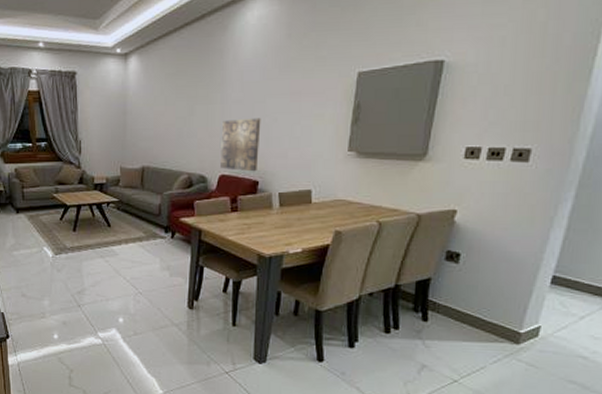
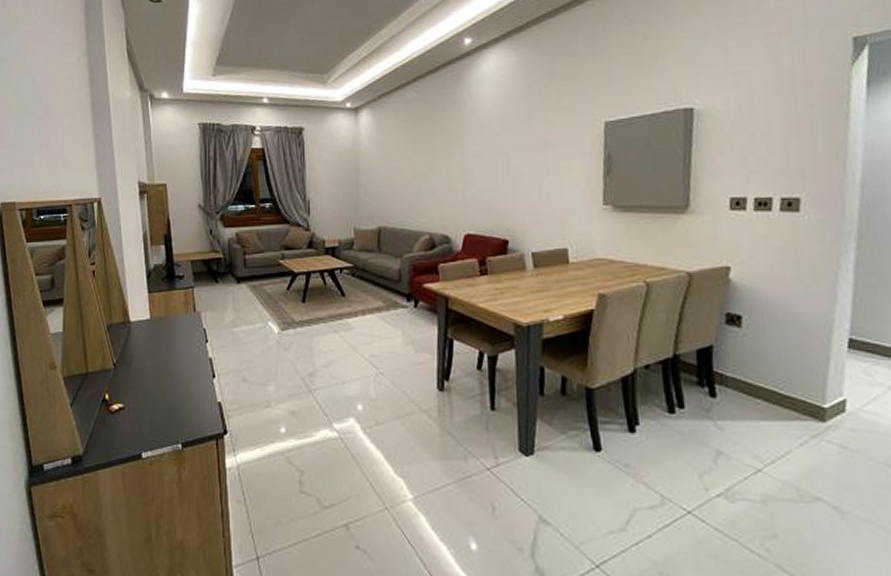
wall art: present [220,117,261,172] -> none [463,171,507,230]

